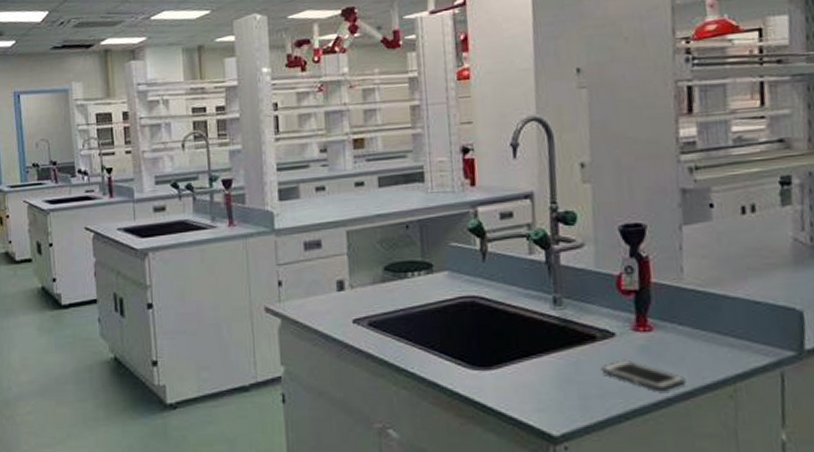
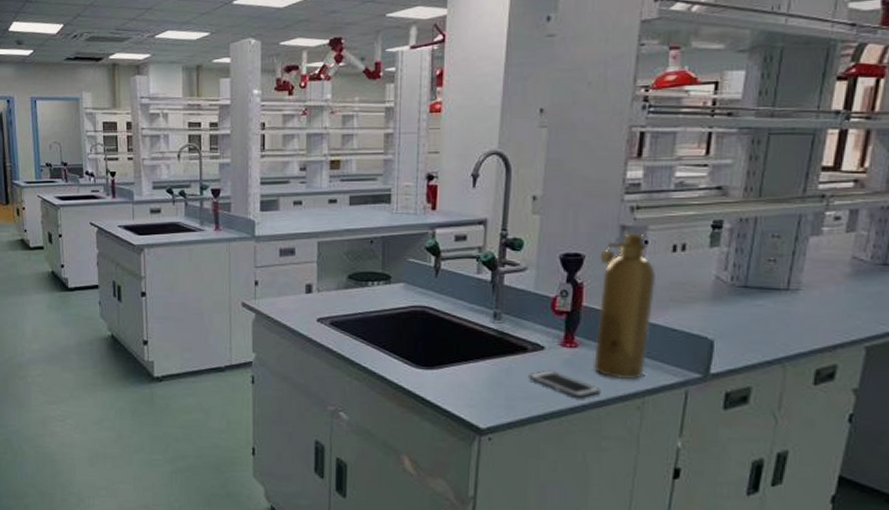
spray bottle: none [663,196,732,365] -> present [592,233,657,380]

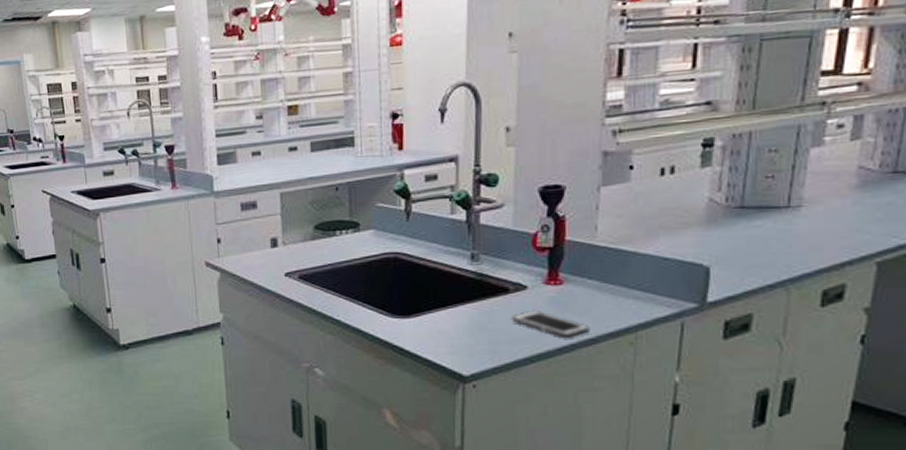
spray bottle: present [592,233,657,380] -> none [580,158,645,315]

